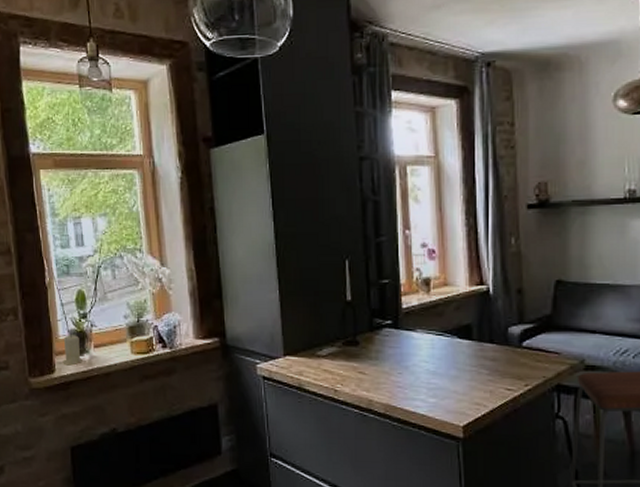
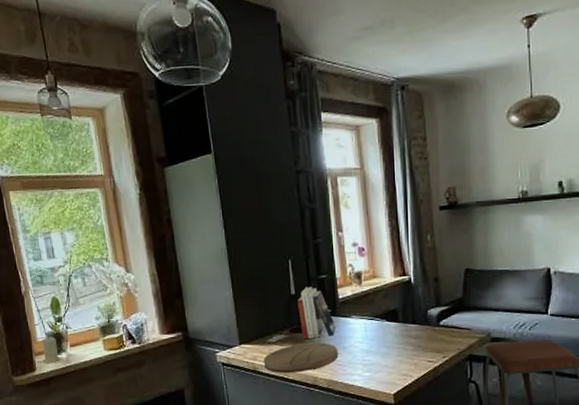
cutting board: none [310,359,399,394] -> present [263,342,339,374]
books: none [354,292,397,355] -> present [297,287,336,340]

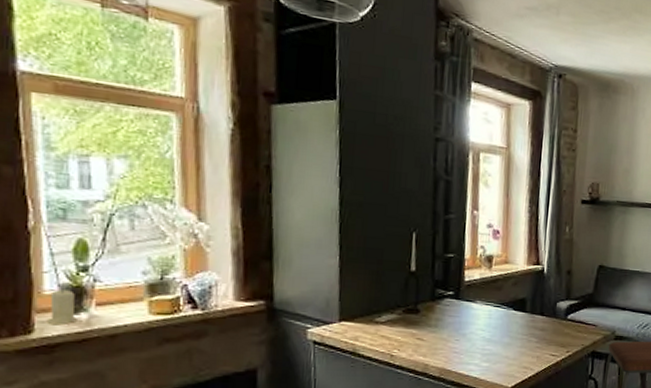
cutting board: present [263,342,339,374] -> none [366,326,457,359]
books: present [297,287,336,340] -> none [416,264,458,322]

